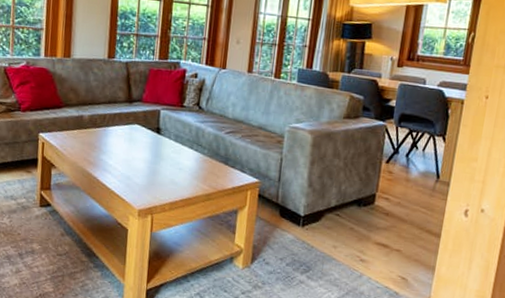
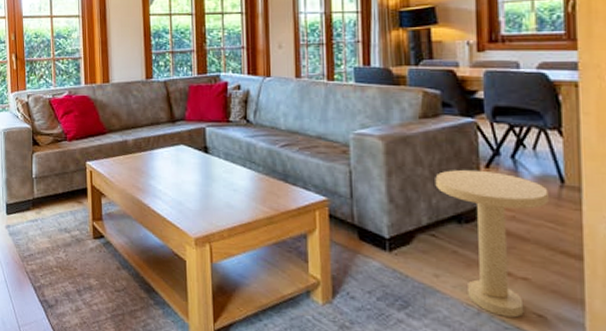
side table: none [346,163,427,280] -> present [435,169,549,318]

